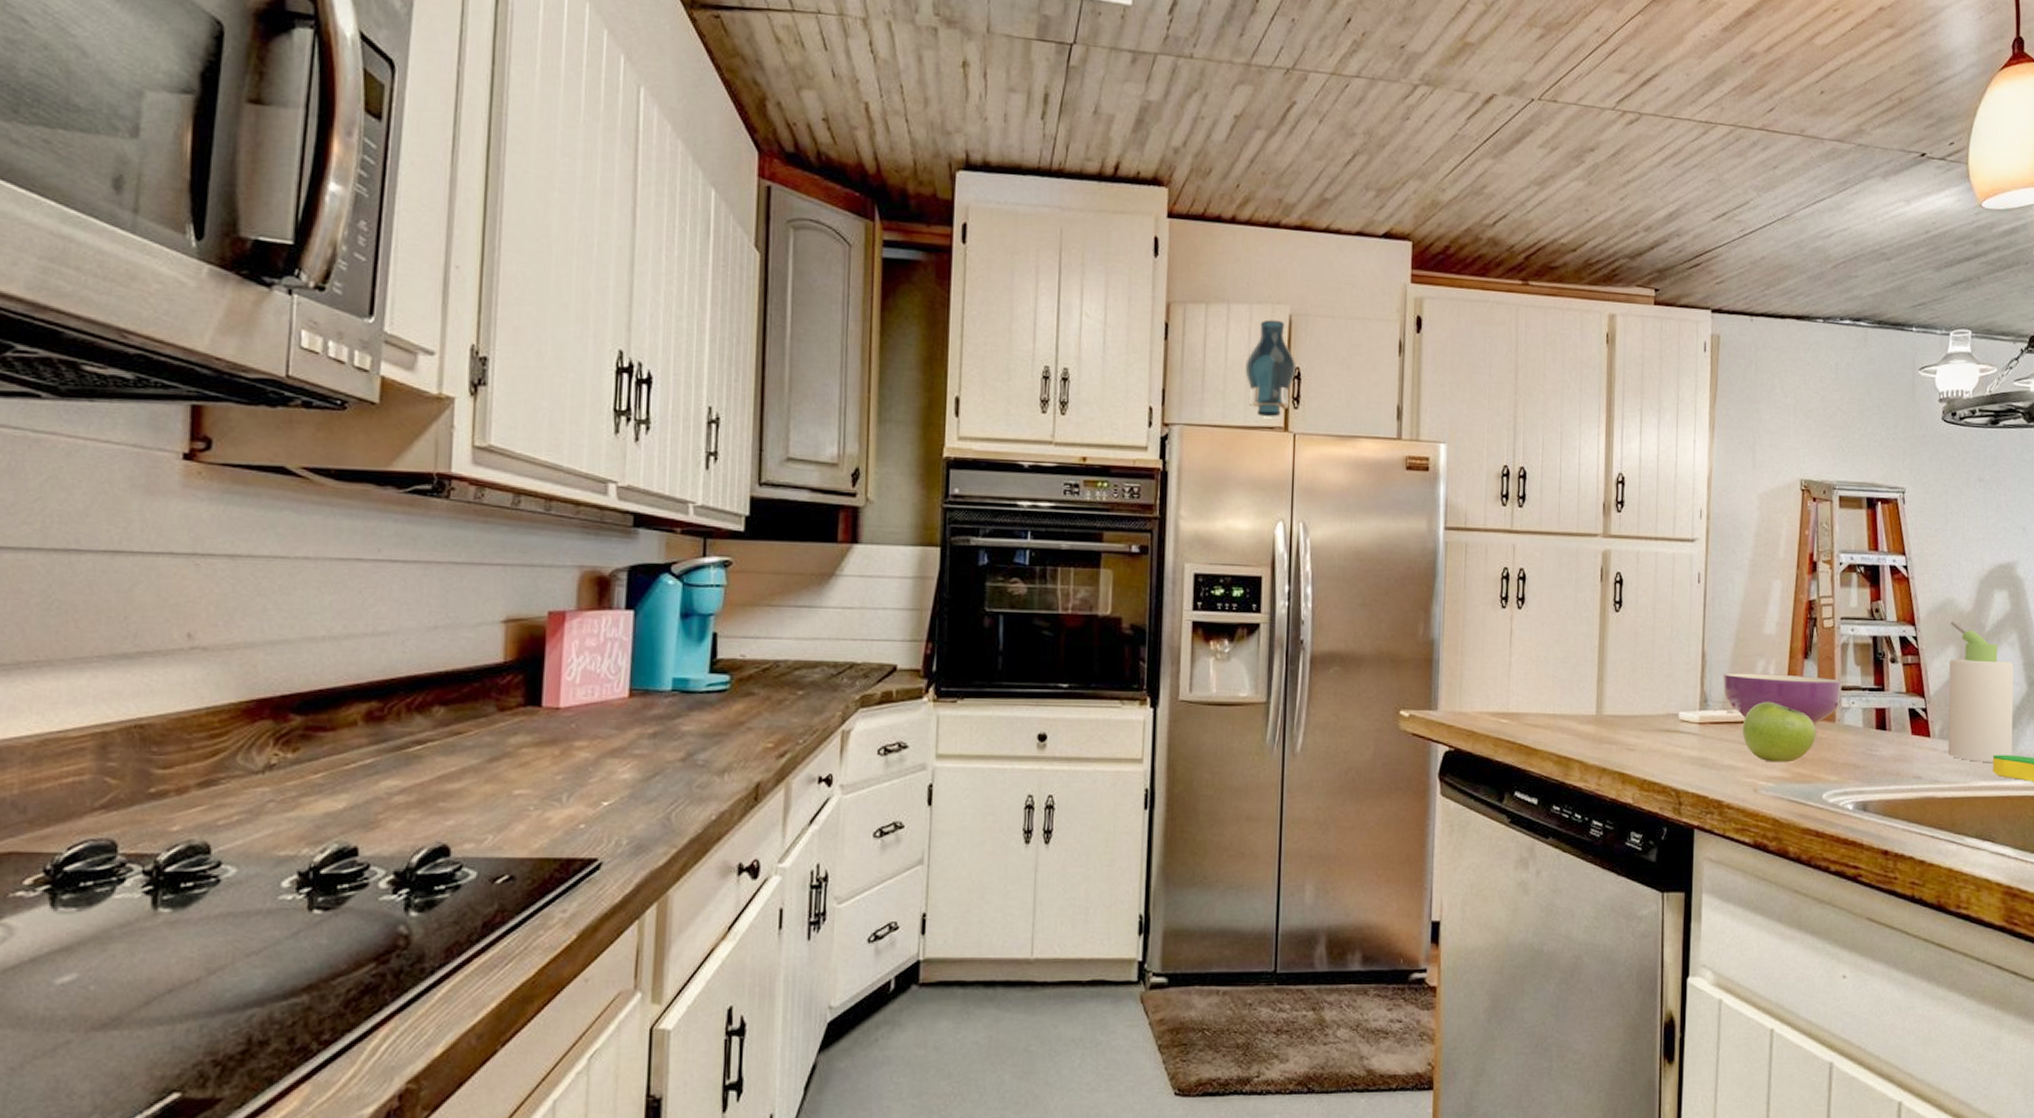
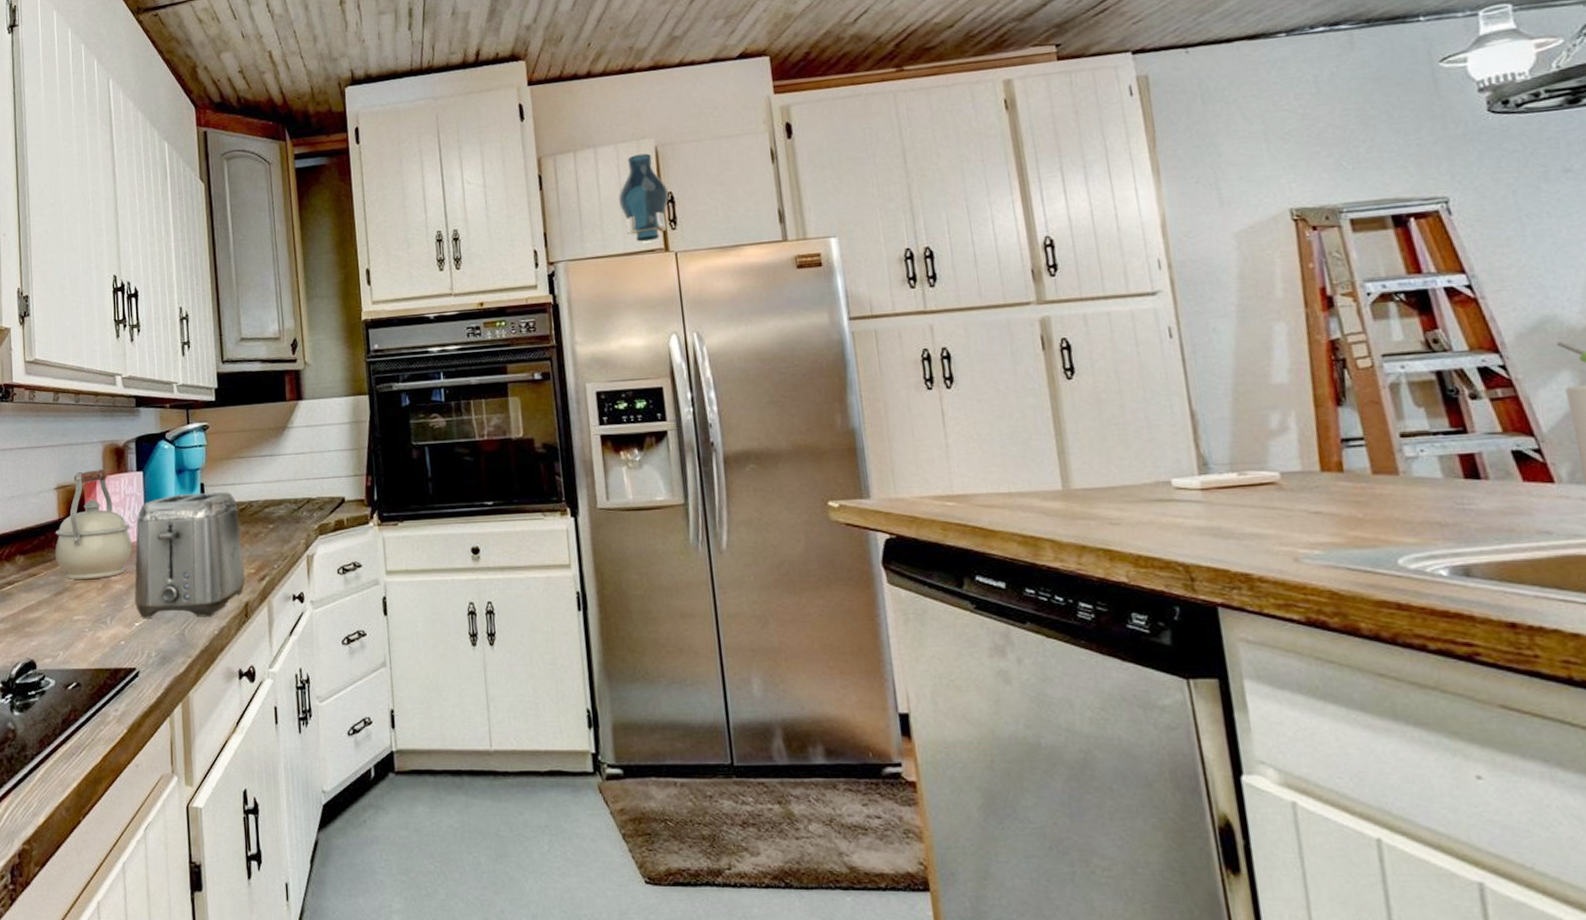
kettle: none [493,601,610,744] -> present [54,469,133,580]
toaster: none [604,644,761,797] -> present [134,492,246,618]
bowl: present [1722,672,1842,725] -> none [1223,425,1402,480]
fruit: present [1742,701,1816,763] -> none [1262,458,1374,527]

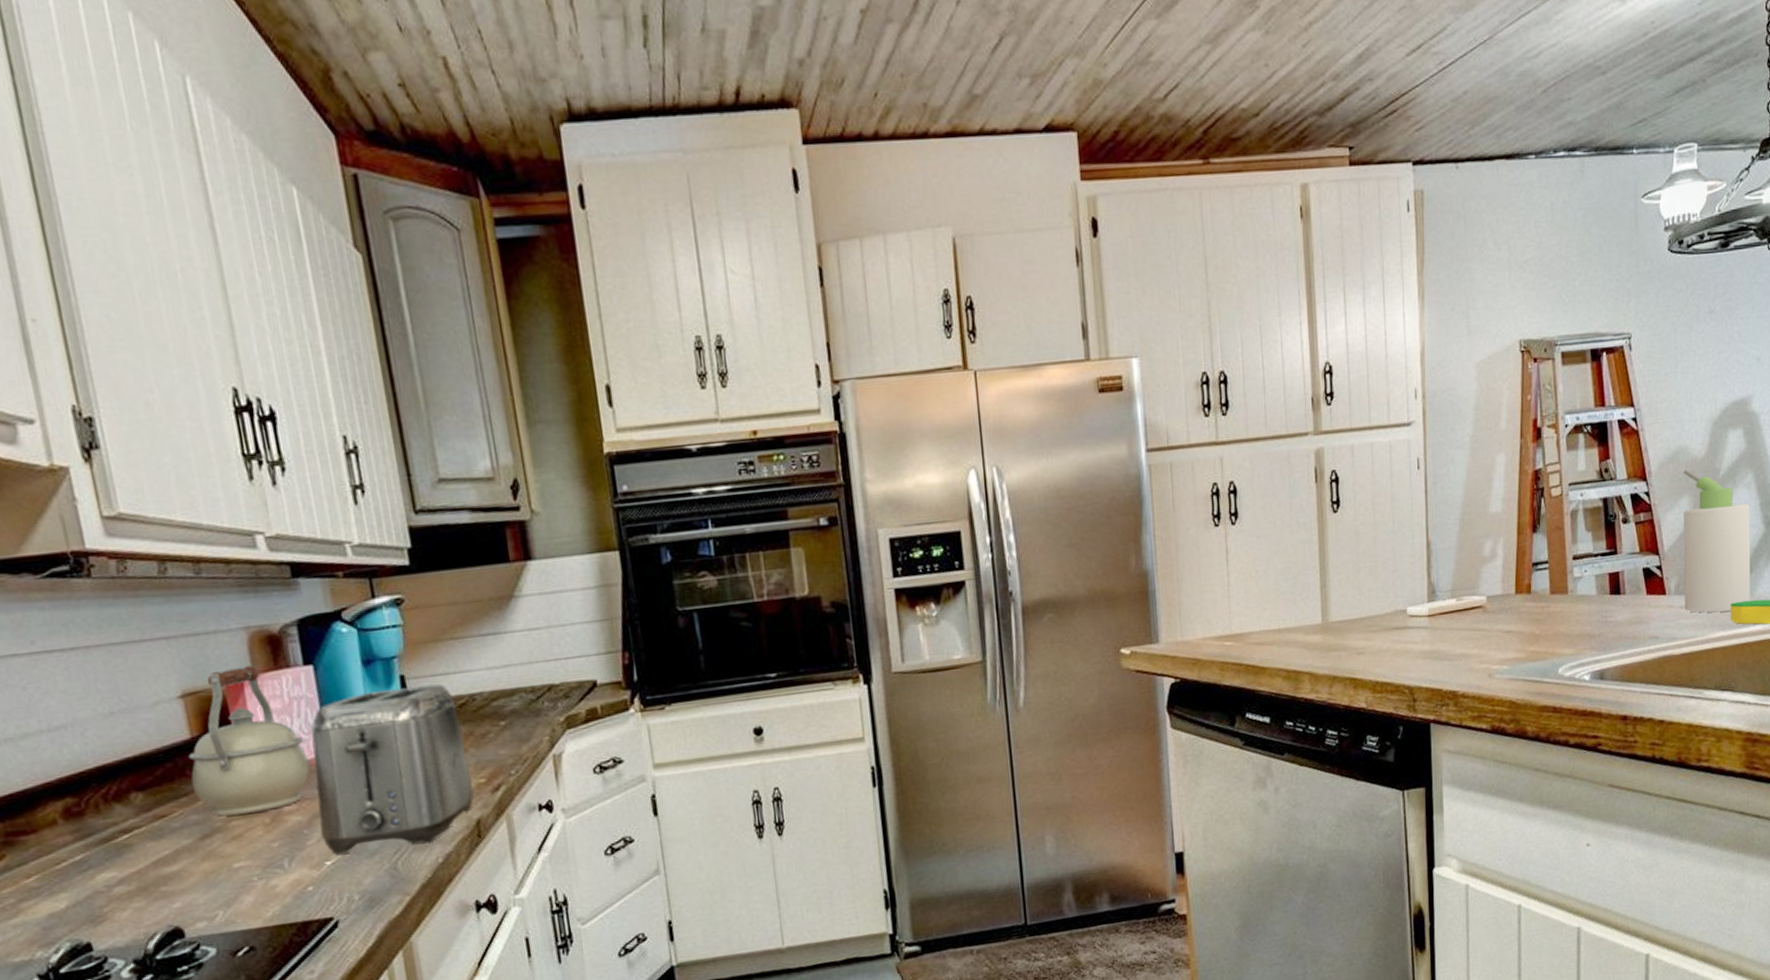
vase: present [619,153,669,242] -> none [912,245,968,358]

